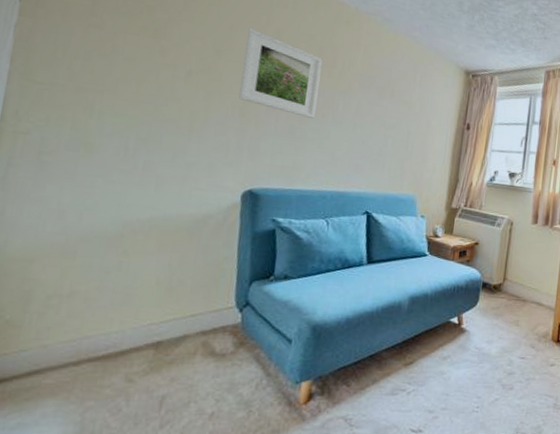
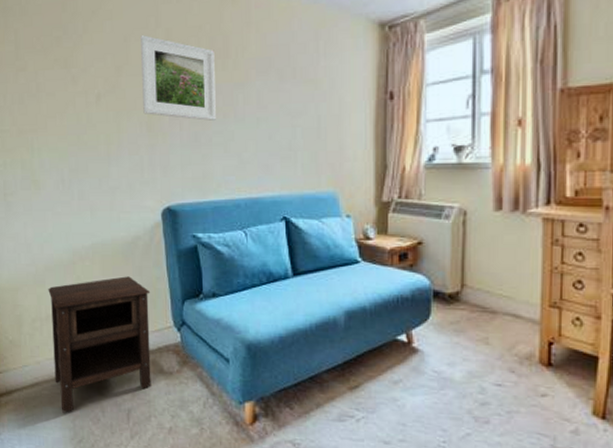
nightstand: none [65,254,215,405] -> present [48,276,151,413]

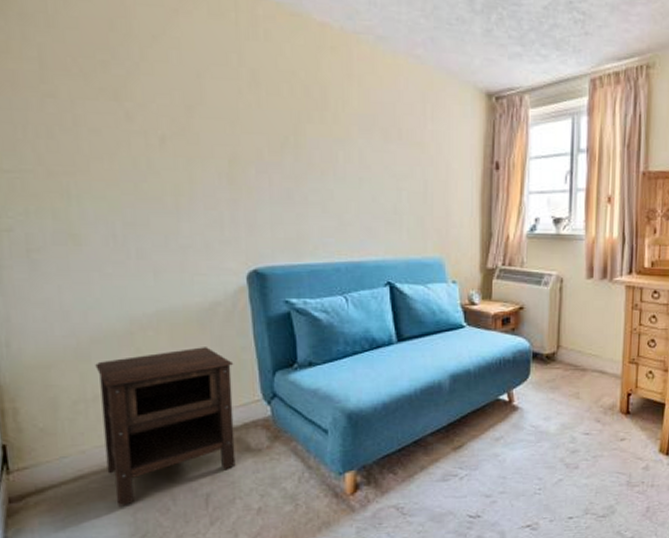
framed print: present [141,35,216,121] -> none [219,73,312,177]

